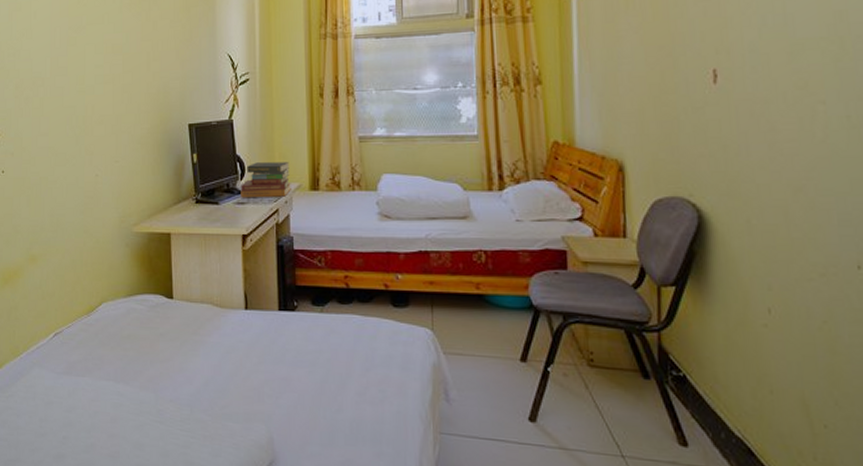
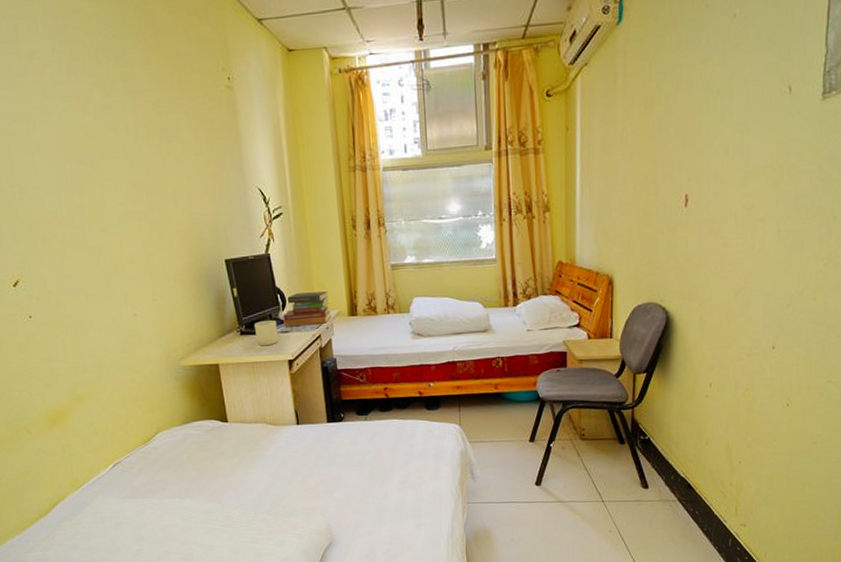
mug: none [210,189,234,218] -> present [253,319,279,346]

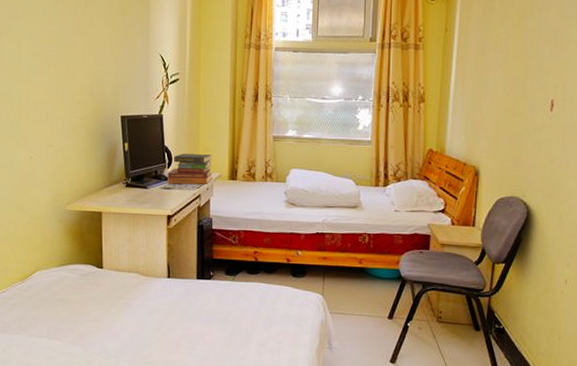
mug: present [253,319,279,346] -> none [139,175,162,200]

